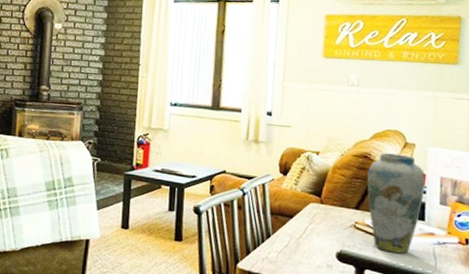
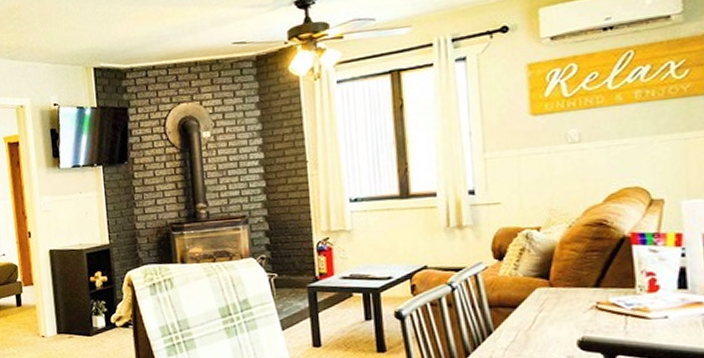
vase: present [367,153,426,254] -> none [605,214,683,332]

